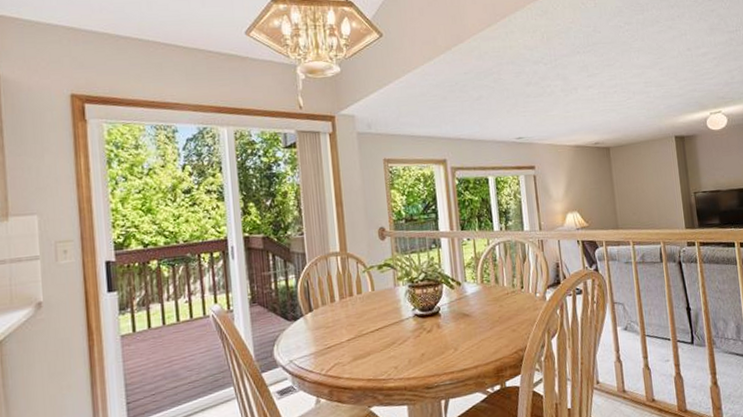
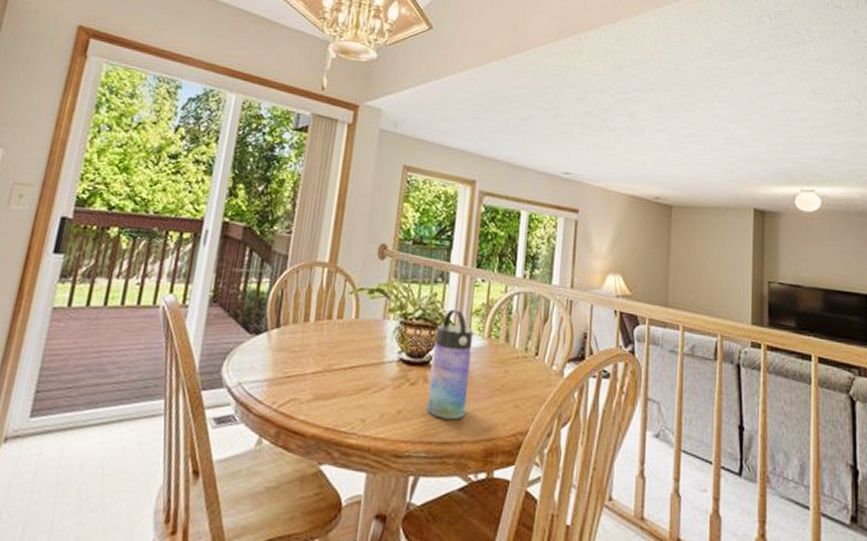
water bottle: none [439,267,475,353] -> present [427,309,474,420]

